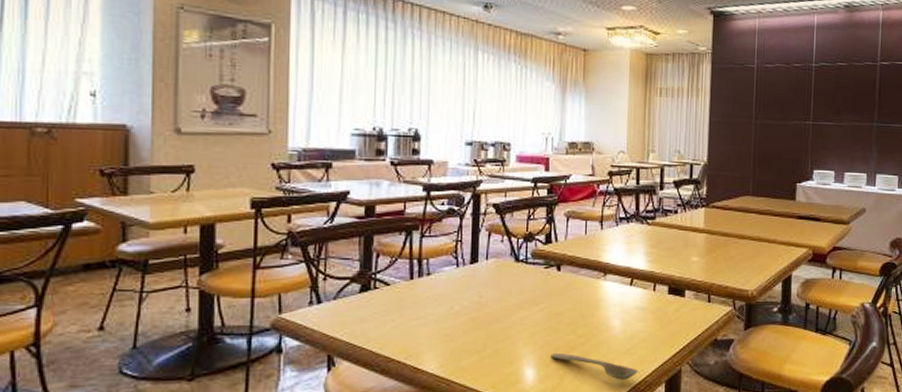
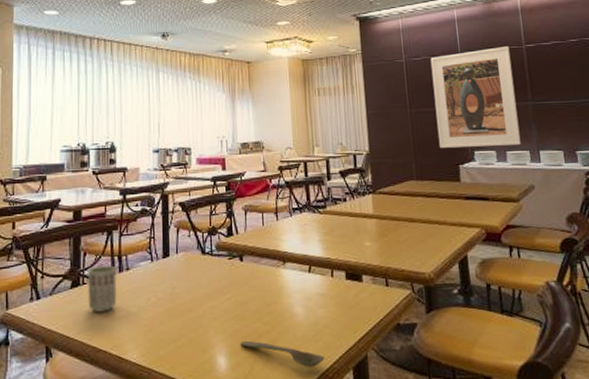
cup: none [380,269,415,319] -> present [88,265,117,312]
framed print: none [779,61,864,167] -> present [430,45,521,148]

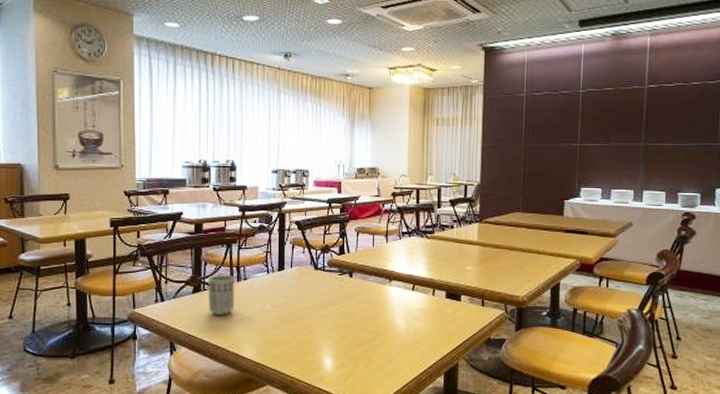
spoon: present [240,340,325,367] -> none [345,345,420,370]
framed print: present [430,45,521,148] -> none [548,85,632,184]

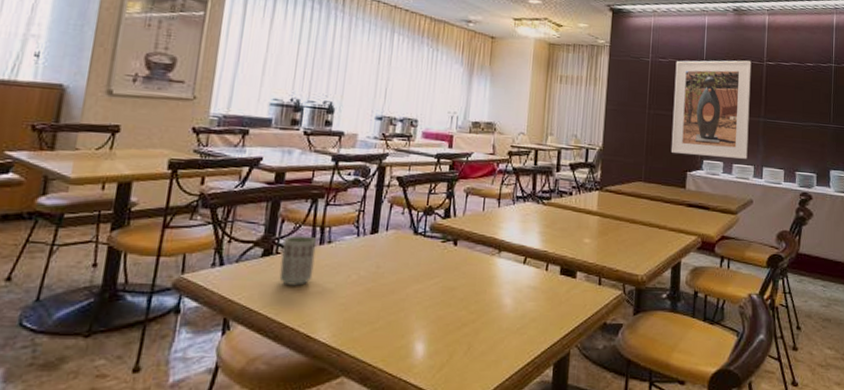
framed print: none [548,85,632,184] -> present [670,60,752,159]

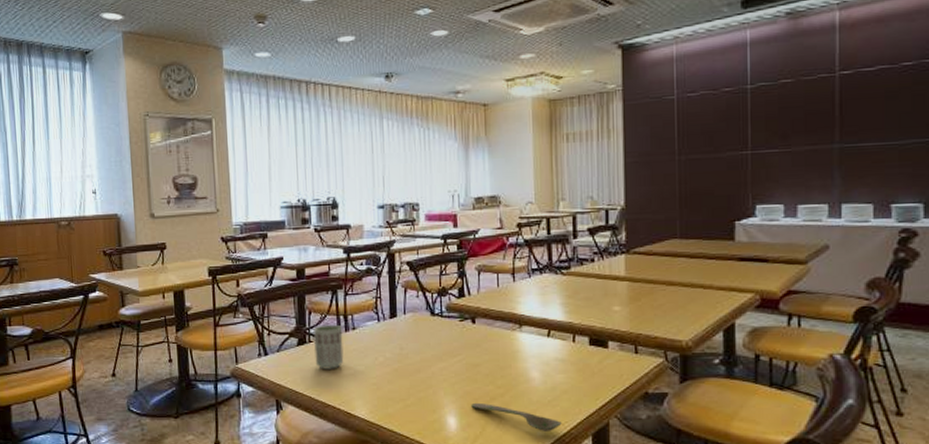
spoon: none [441,328,527,360] -> present [471,402,562,431]
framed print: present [670,60,752,159] -> none [710,73,818,201]

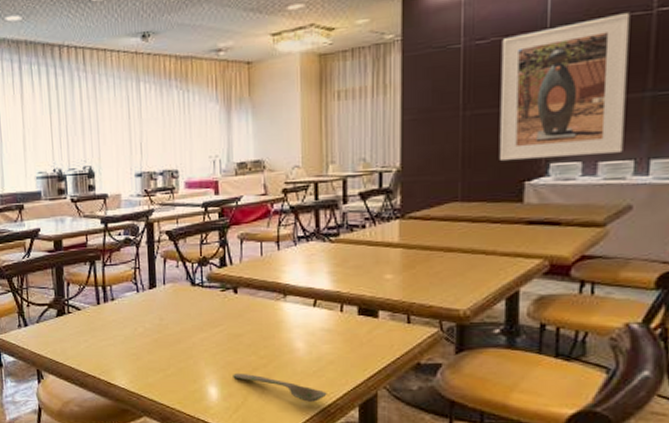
cup: present [314,324,344,369] -> none [72,295,103,340]
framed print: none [710,73,818,201] -> present [498,12,630,160]

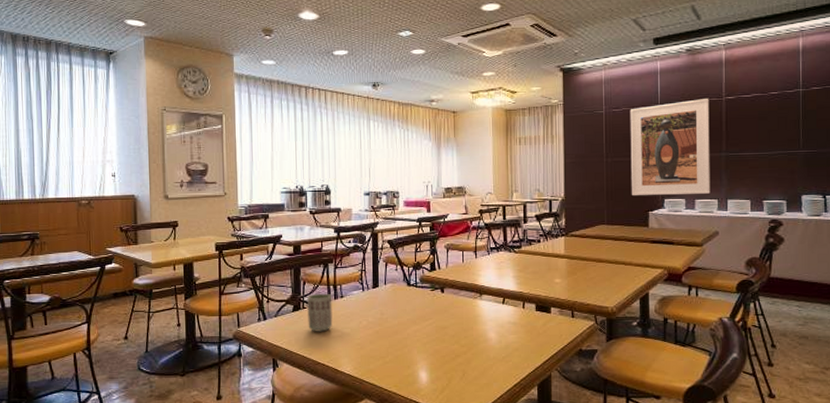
cup: none [72,295,103,340] -> present [307,293,333,332]
spoon: present [233,373,327,402] -> none [440,359,513,383]

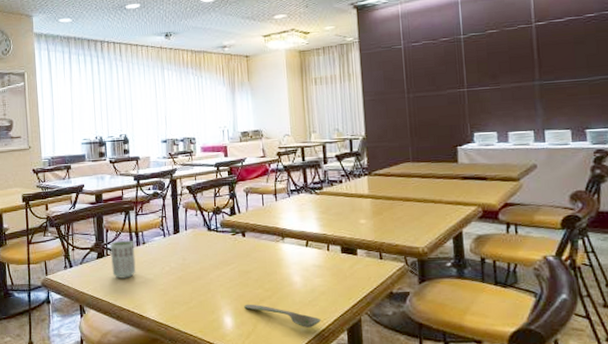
spoon: none [440,359,513,383] -> present [244,304,321,327]
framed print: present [630,98,710,195] -> none [430,25,525,131]

